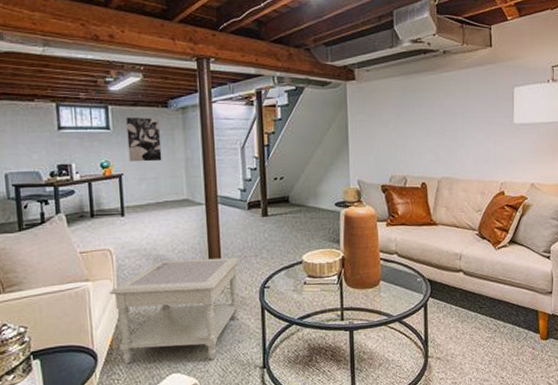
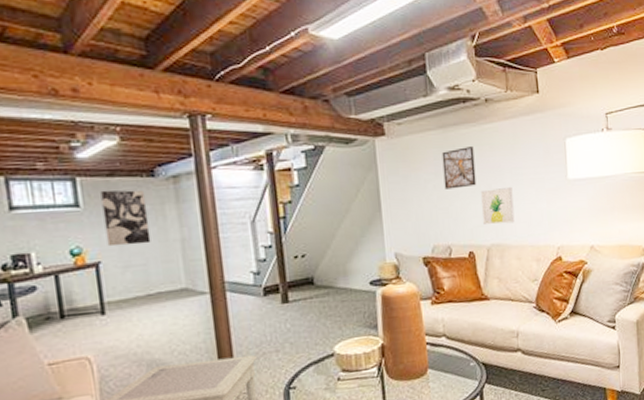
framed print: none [403,91,432,128] -> present [442,145,477,190]
wall art: none [434,128,464,161] -> present [480,186,515,226]

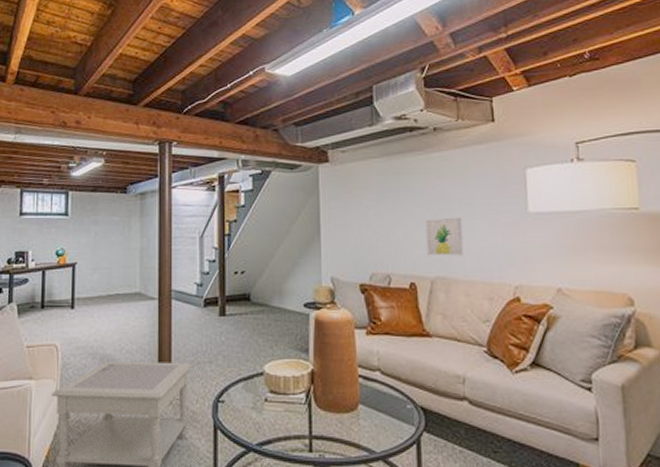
wall art: present [100,190,151,247] -> none [84,203,118,251]
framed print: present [442,145,477,190] -> none [385,173,421,217]

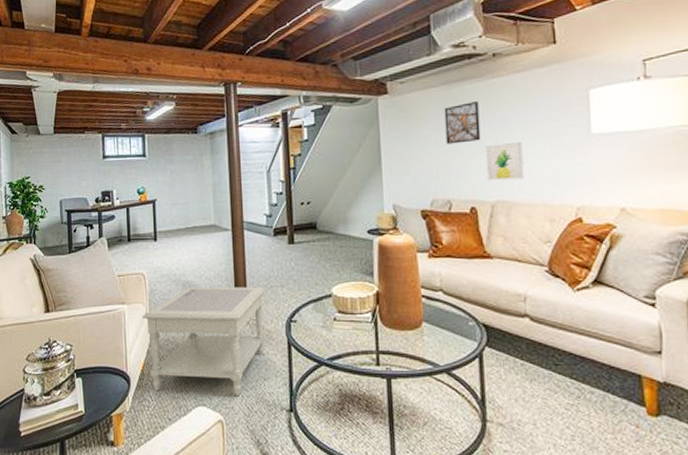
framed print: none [385,173,421,217] -> present [444,100,481,144]

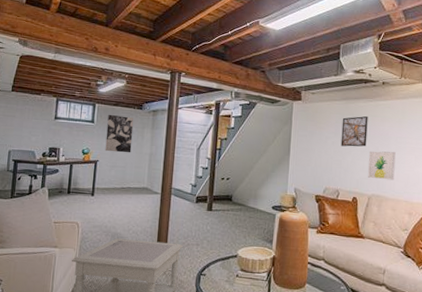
wall art: none [160,144,192,188] -> present [105,114,134,153]

